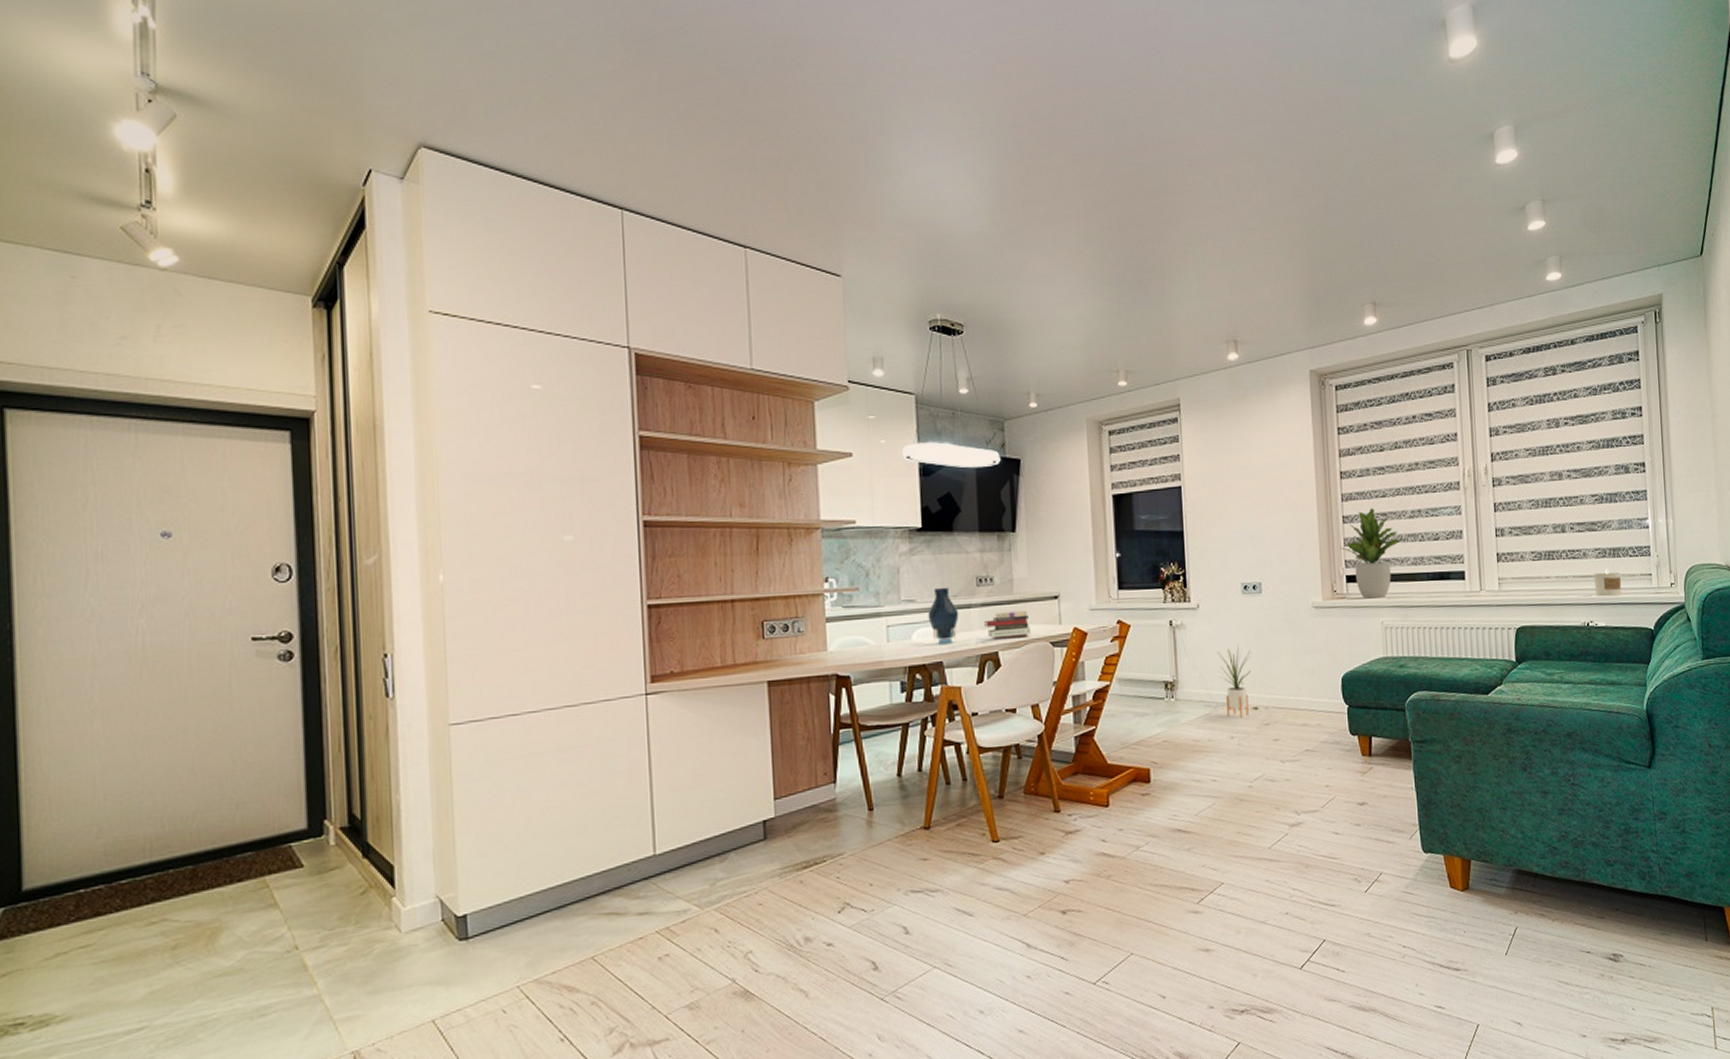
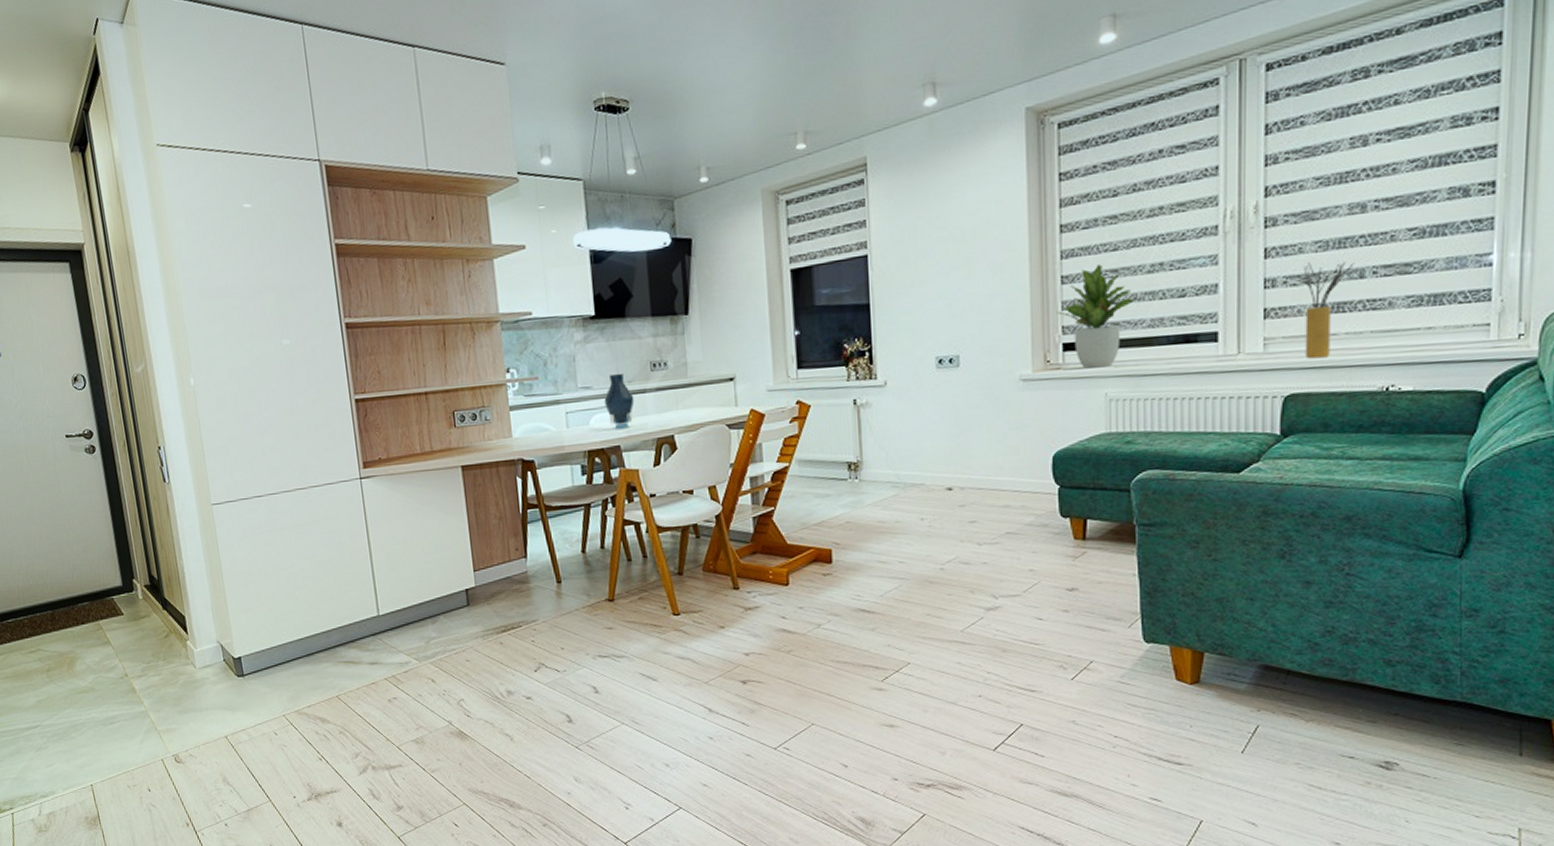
books: present [984,610,1031,639] -> none [659,393,706,423]
house plant: present [1217,646,1253,718] -> none [907,424,947,499]
vase: none [1522,517,1557,597] -> present [1302,262,1354,359]
candle: present [1594,568,1622,597] -> none [1402,319,1443,355]

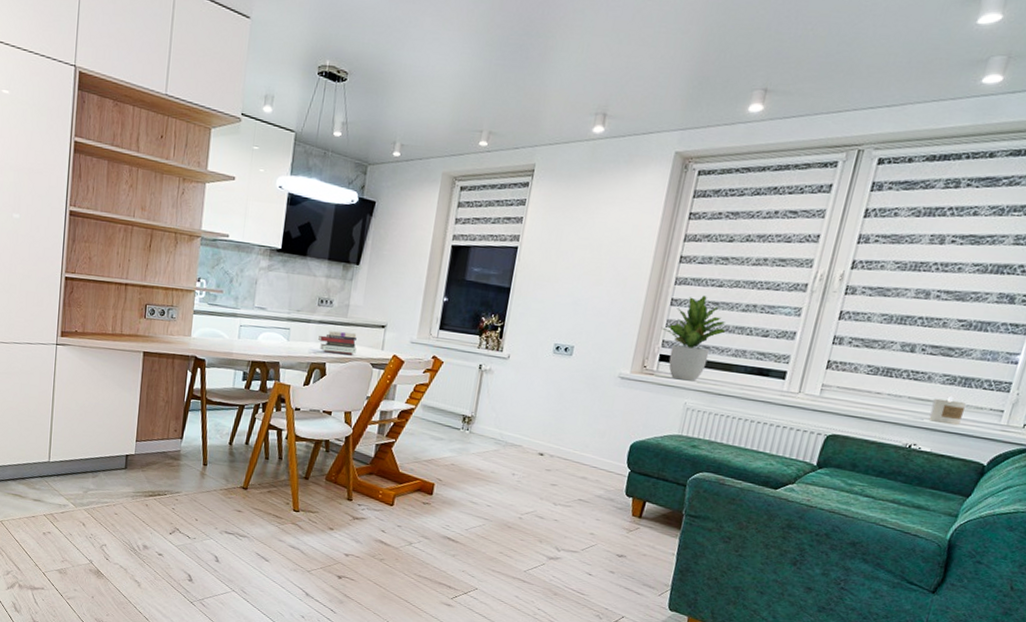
vase: present [604,374,635,429] -> none [273,302,300,349]
books: none [659,393,706,423] -> present [318,331,357,356]
vase: present [1302,262,1354,359] -> none [851,330,909,411]
candle: none [1402,319,1443,355] -> present [928,396,967,426]

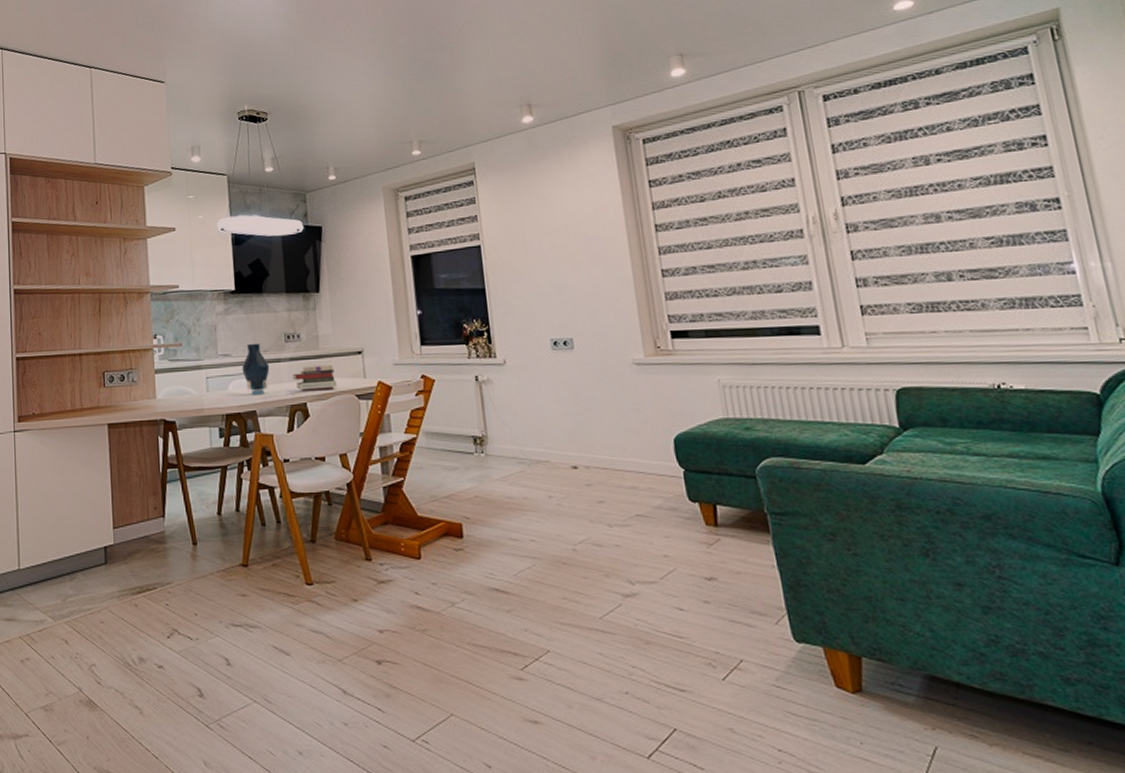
vase: none [273,302,300,349] -> present [242,344,270,395]
potted plant: present [661,295,726,382] -> none [661,260,734,356]
candle: present [928,396,967,426] -> none [1000,321,1045,355]

